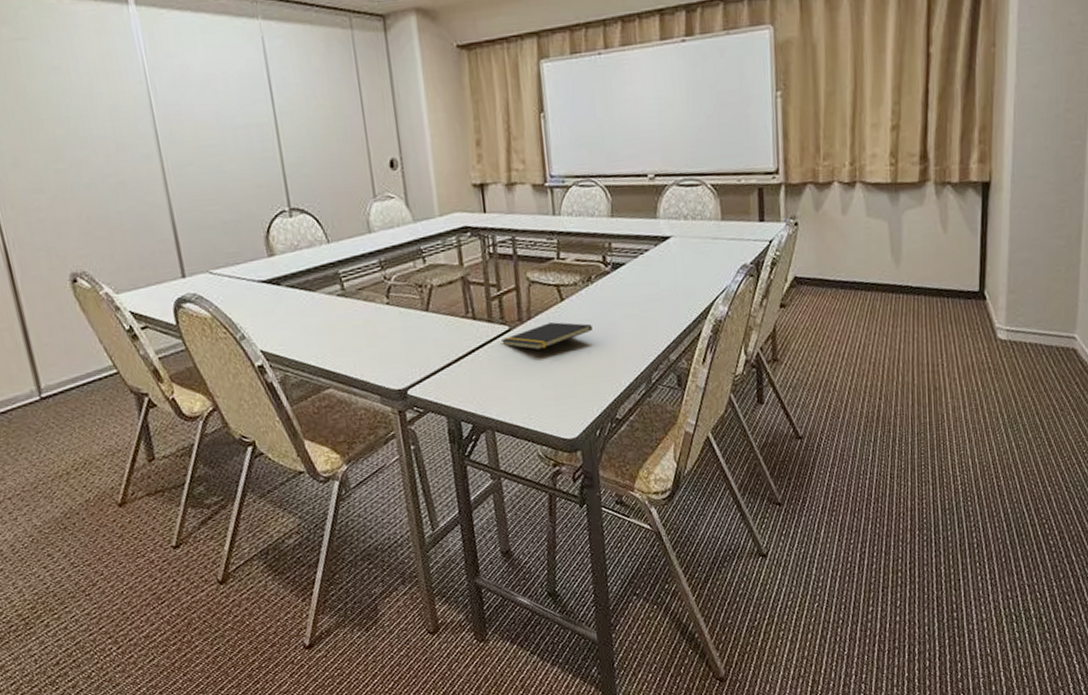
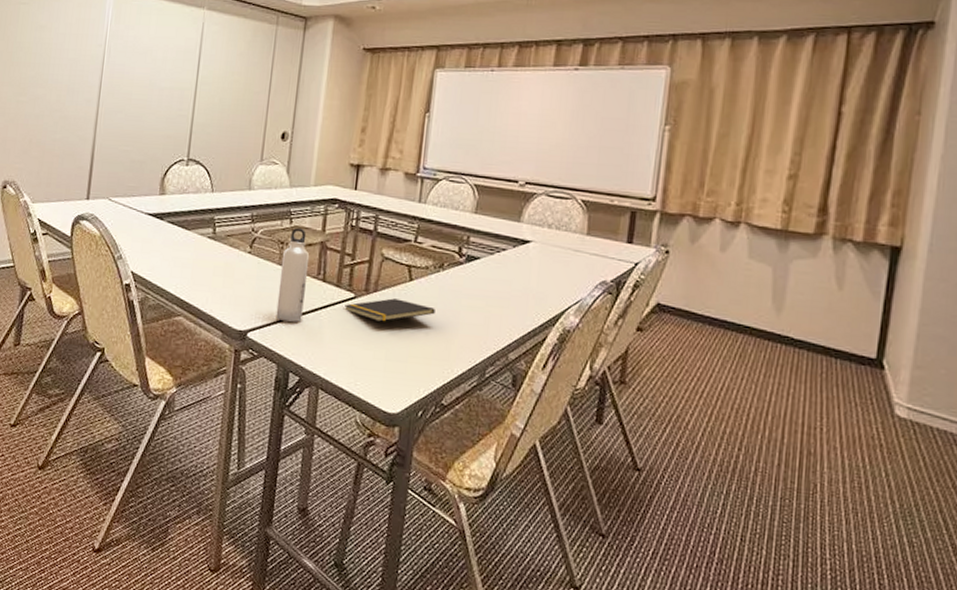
water bottle: none [424,266,461,370] -> present [276,228,310,322]

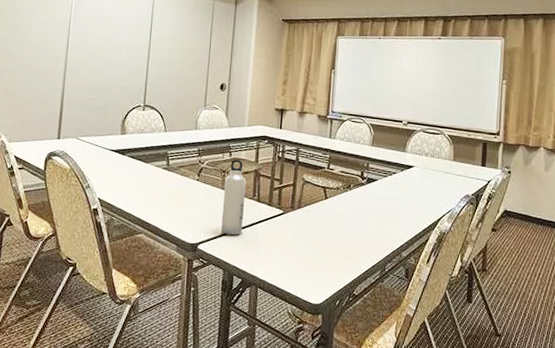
notepad: present [345,298,435,322] -> none [276,213,346,232]

